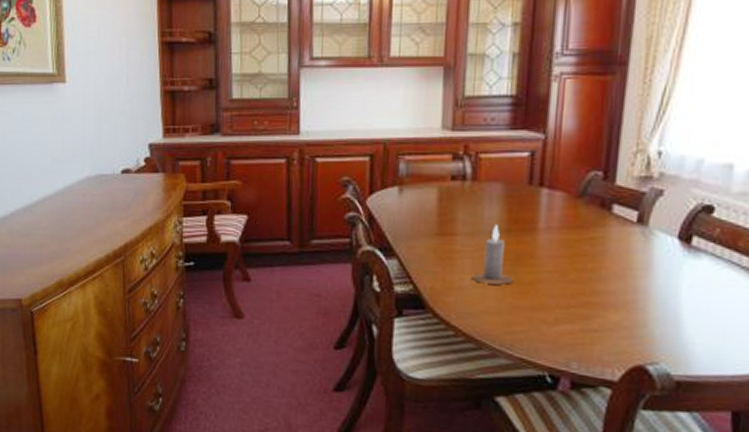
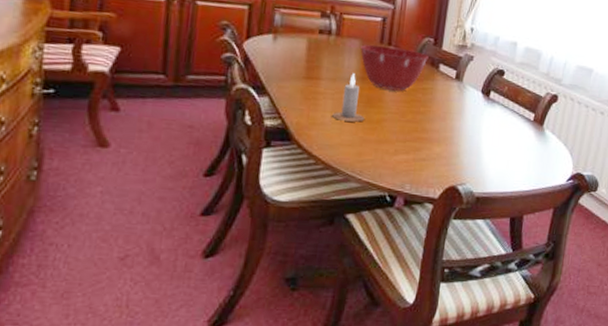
mixing bowl: none [503,187,597,243] -> present [360,44,429,91]

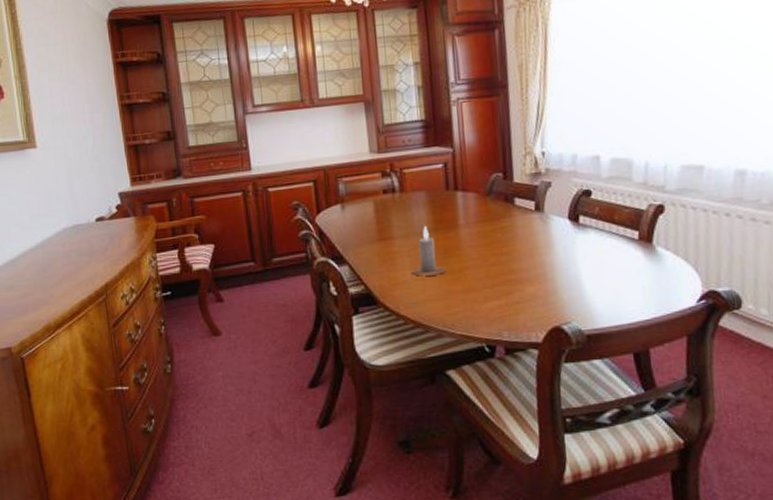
mixing bowl: present [360,44,429,91] -> none [427,190,501,237]

